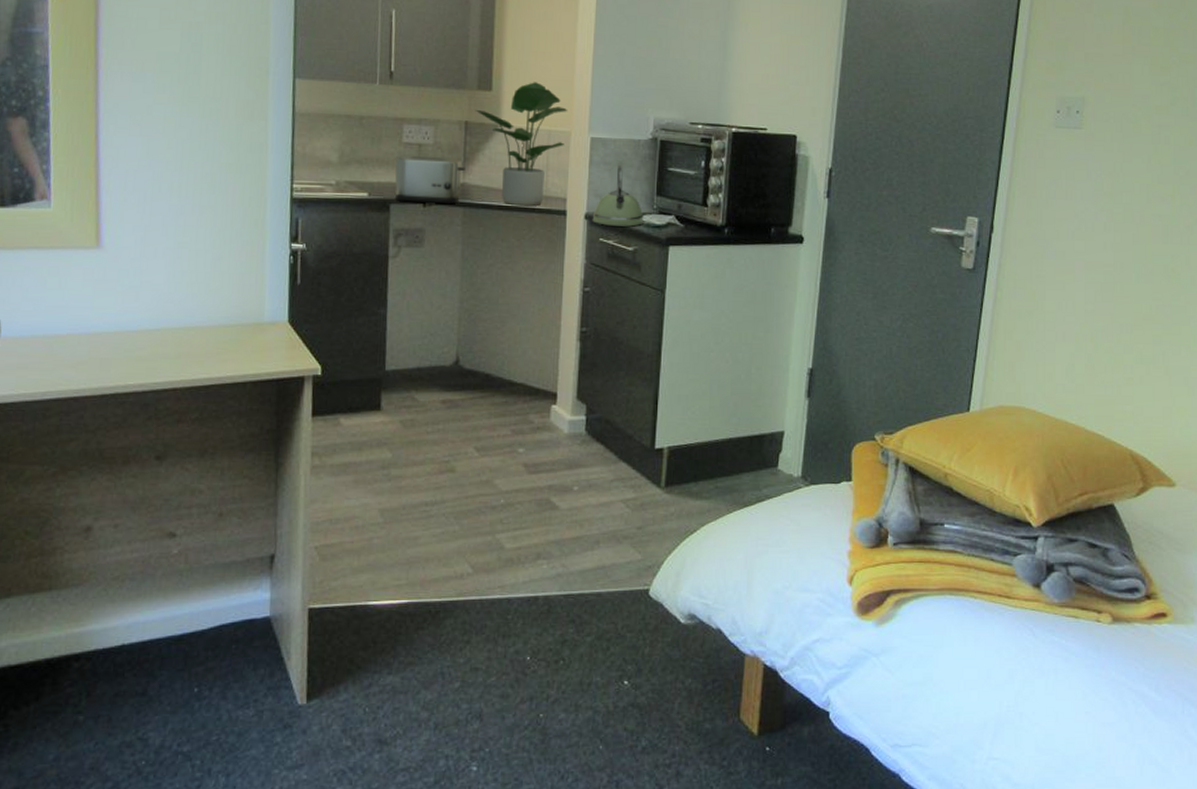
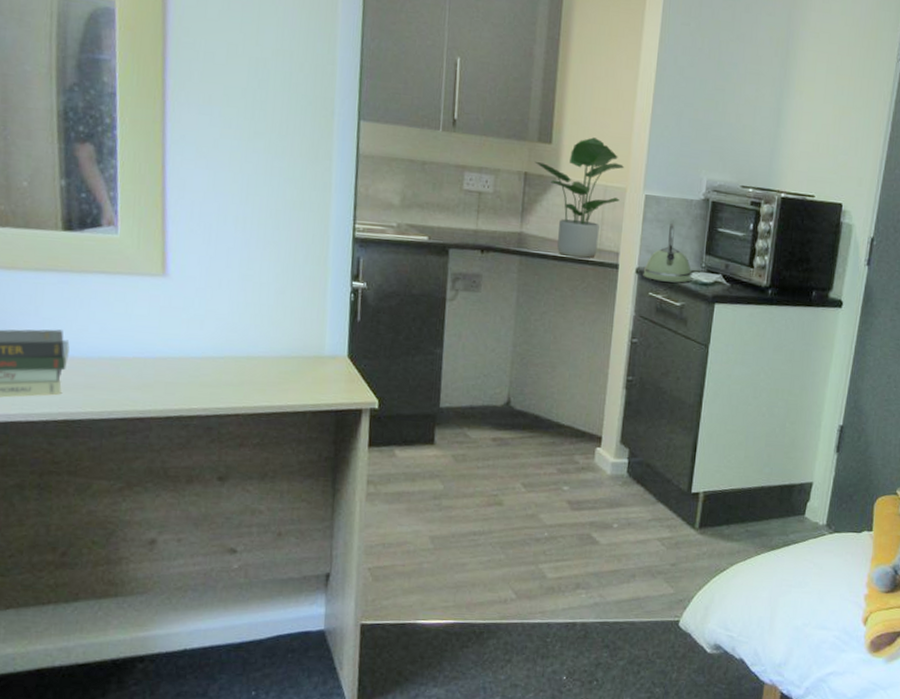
toaster: present [394,155,465,205] -> none [454,201,523,252]

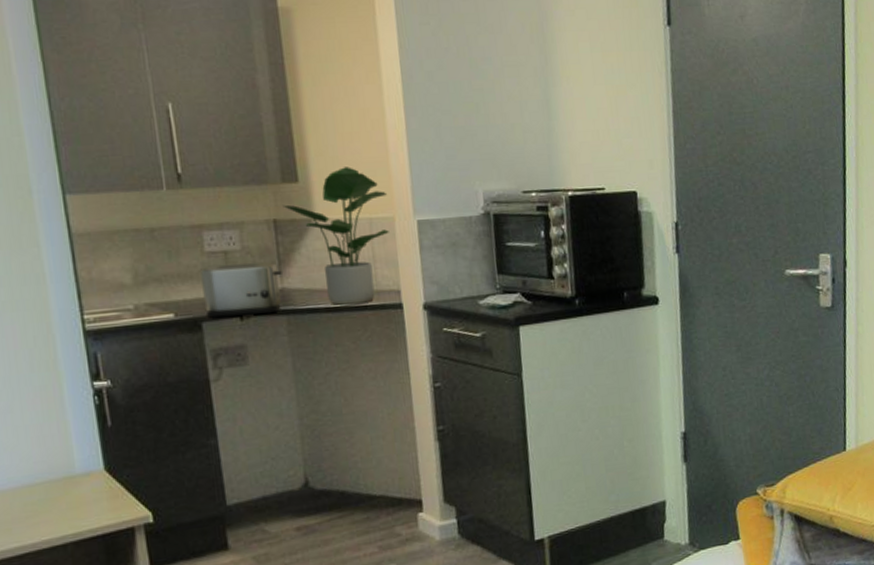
toaster: none [454,201,523,252] -> present [200,262,282,318]
kettle: present [643,221,693,283] -> none [431,244,490,314]

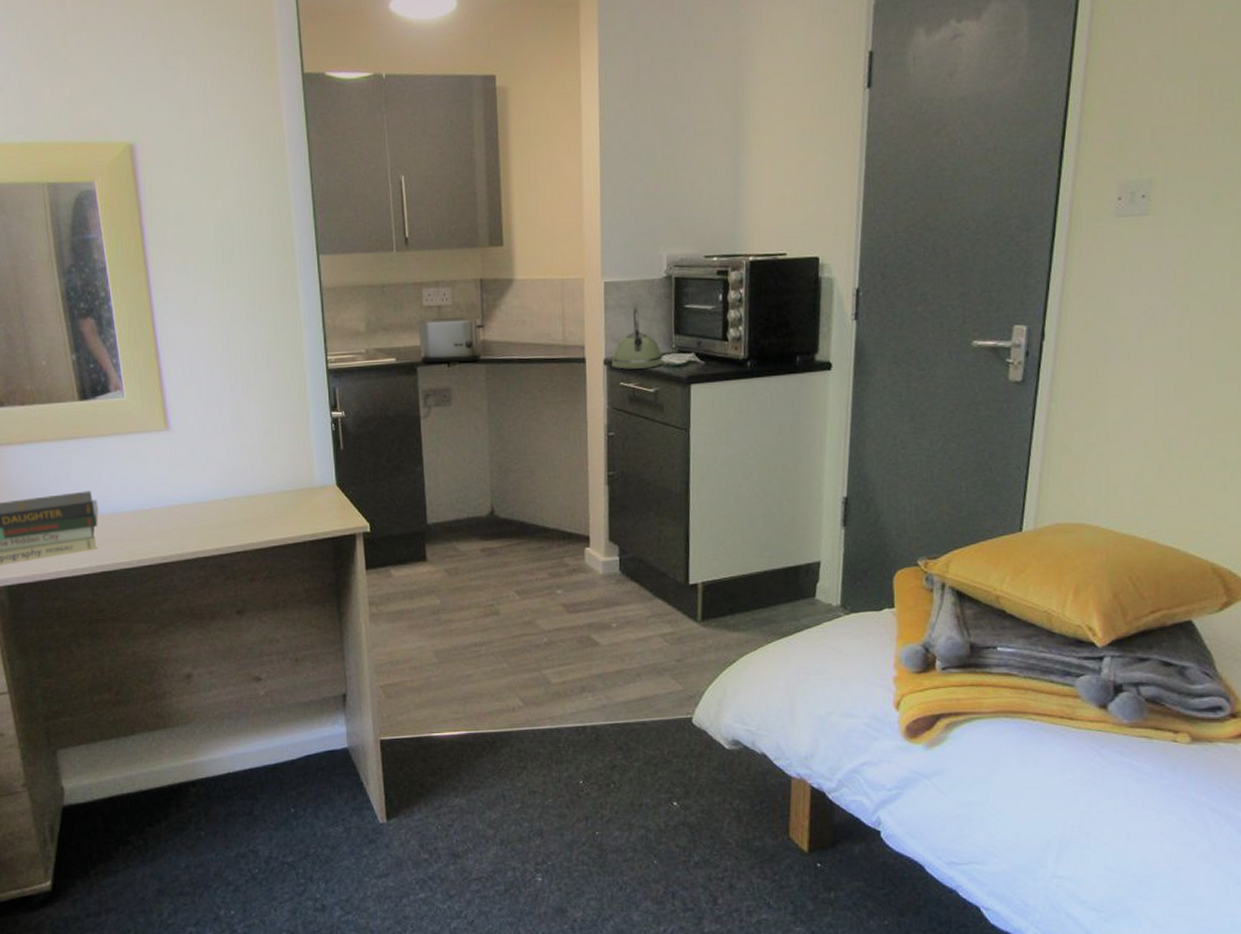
potted plant: present [282,167,389,305] -> none [488,232,580,358]
kettle: none [431,244,490,314] -> present [611,305,665,370]

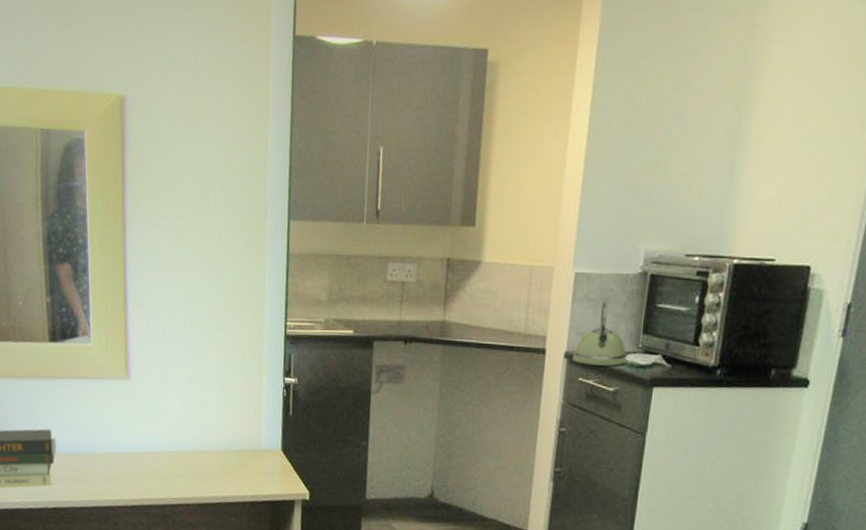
toaster: present [419,316,484,363] -> none [378,293,446,342]

